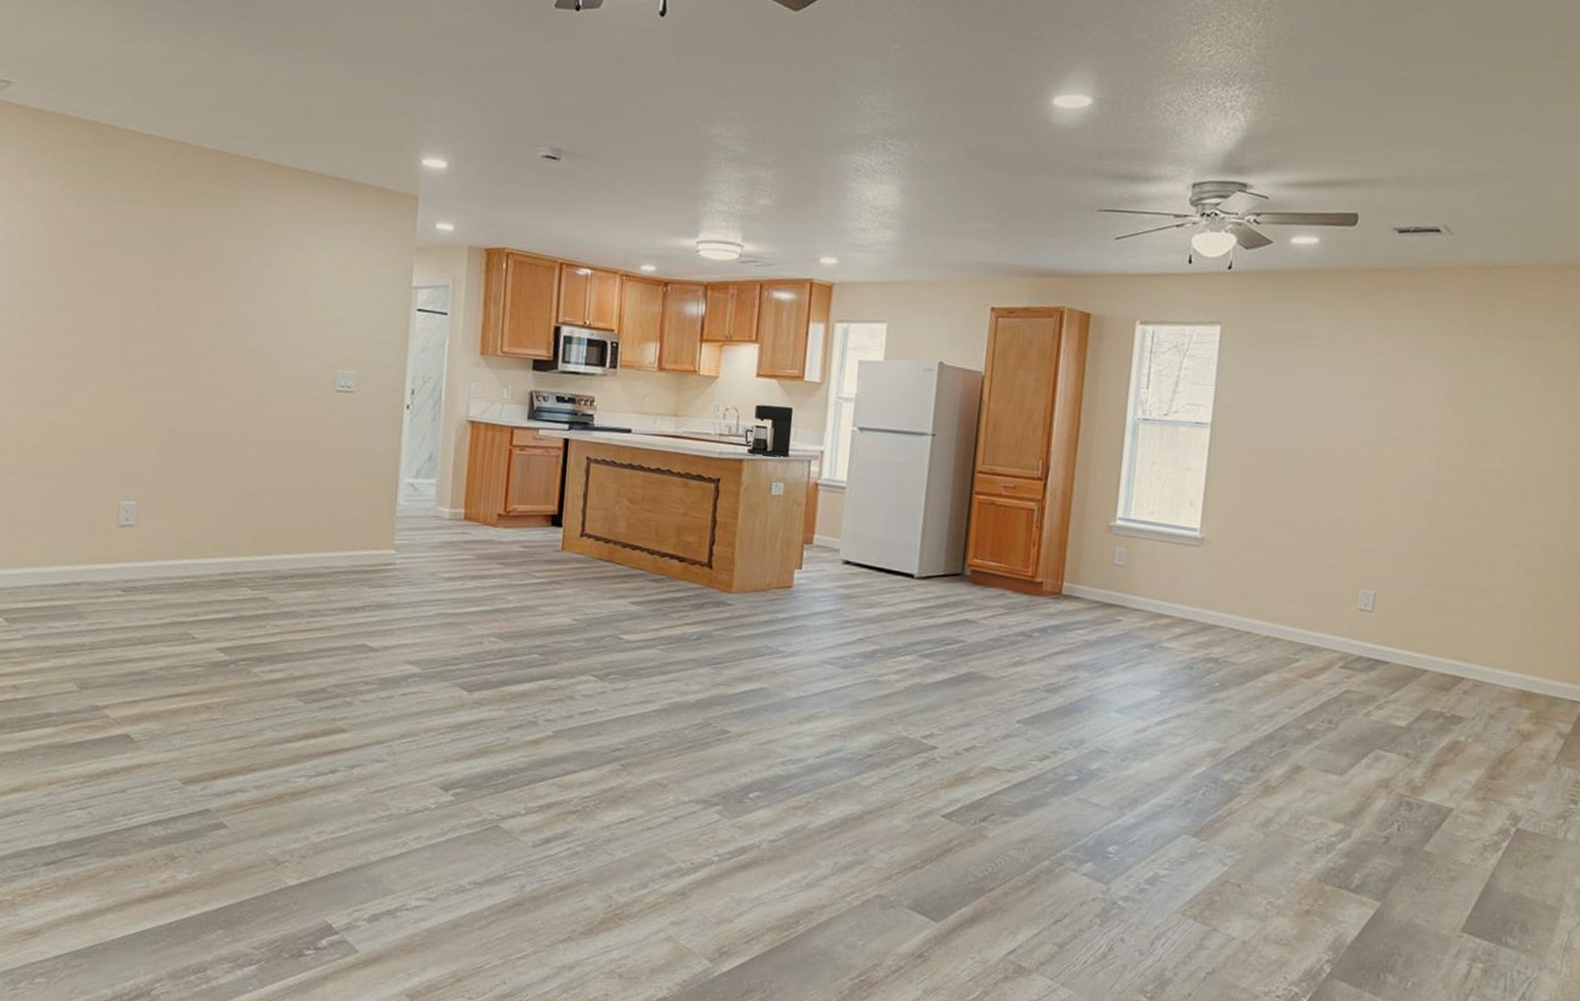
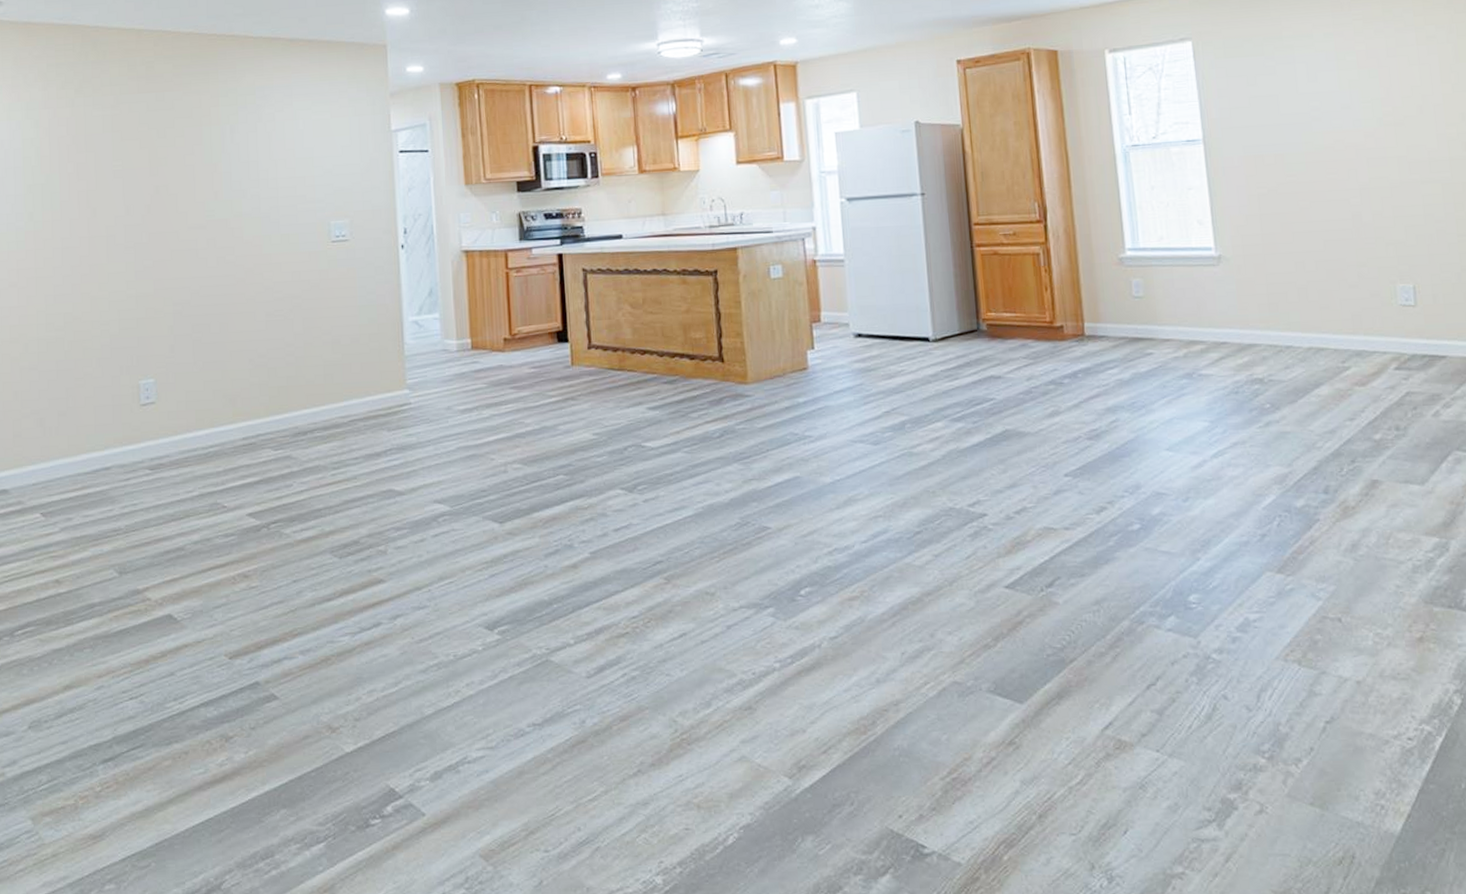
coffee maker: present [745,404,794,458] -> none [734,188,782,242]

